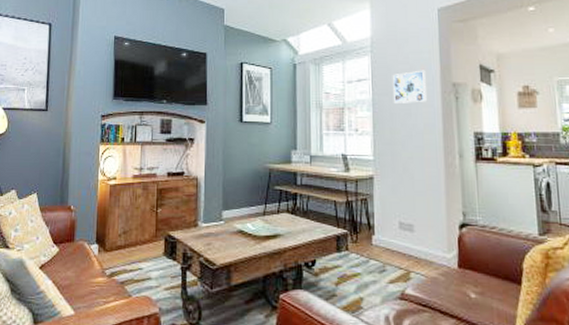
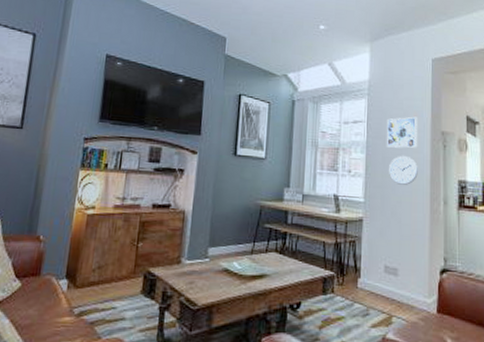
wall clock: none [398,110,429,140] -> present [389,155,418,185]

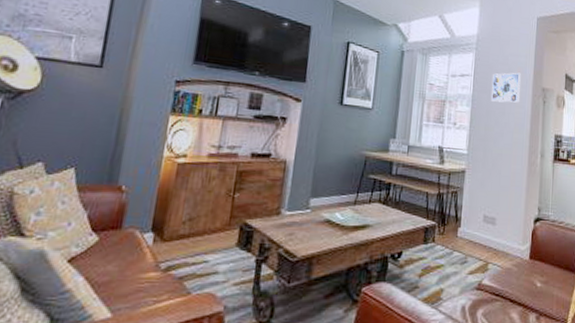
wall clock: present [389,155,418,185] -> none [492,109,519,138]

